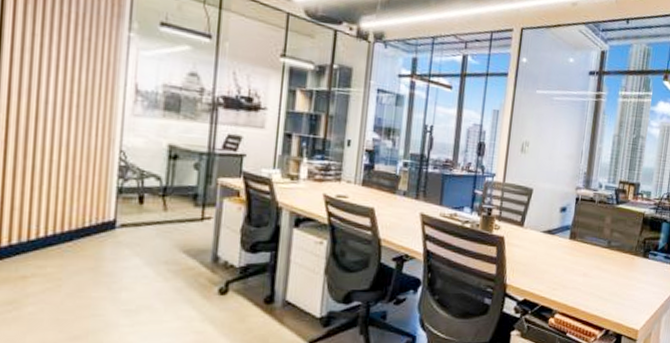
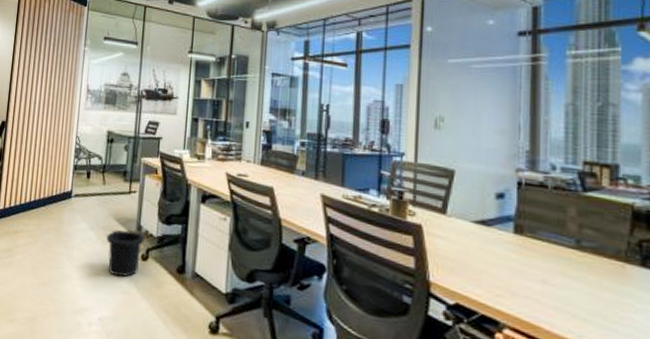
trash can: none [170,263,223,316] -> present [106,230,145,277]

